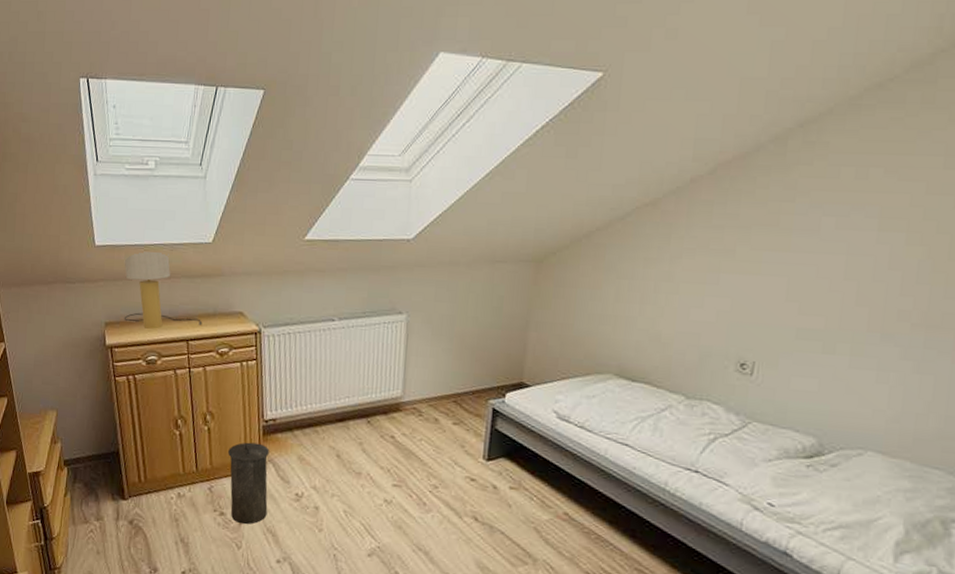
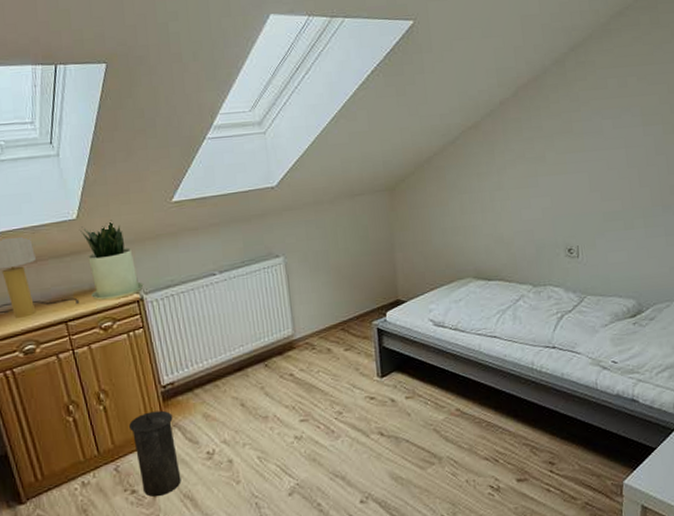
planter: none [212,248,264,328] -> present [79,220,144,301]

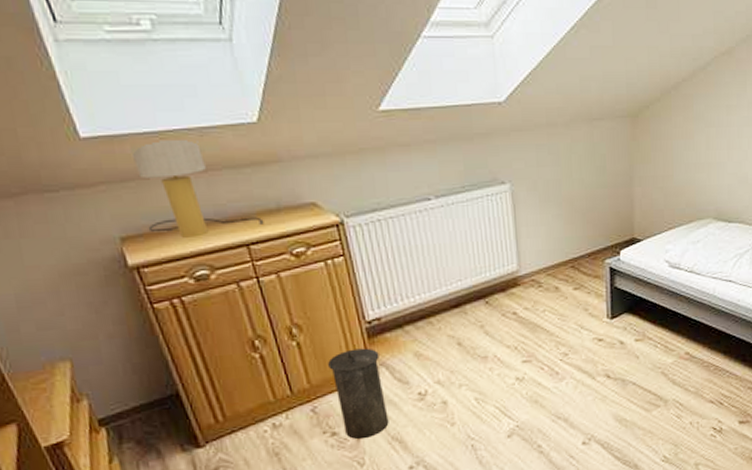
planter: present [79,220,144,301] -> none [261,126,345,223]

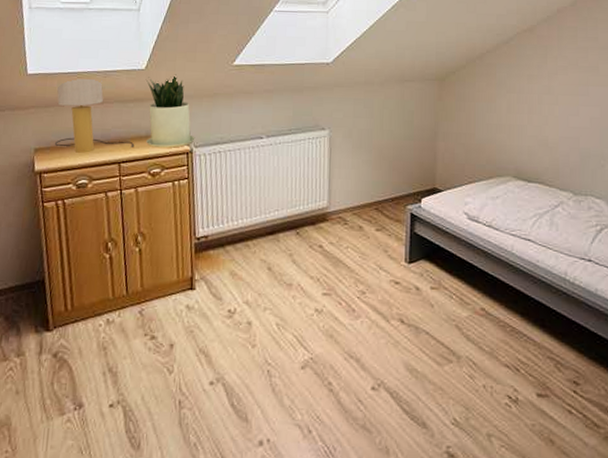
planter: none [261,126,345,223] -> present [145,74,195,149]
trash bin: present [328,348,389,439] -> none [160,261,202,346]

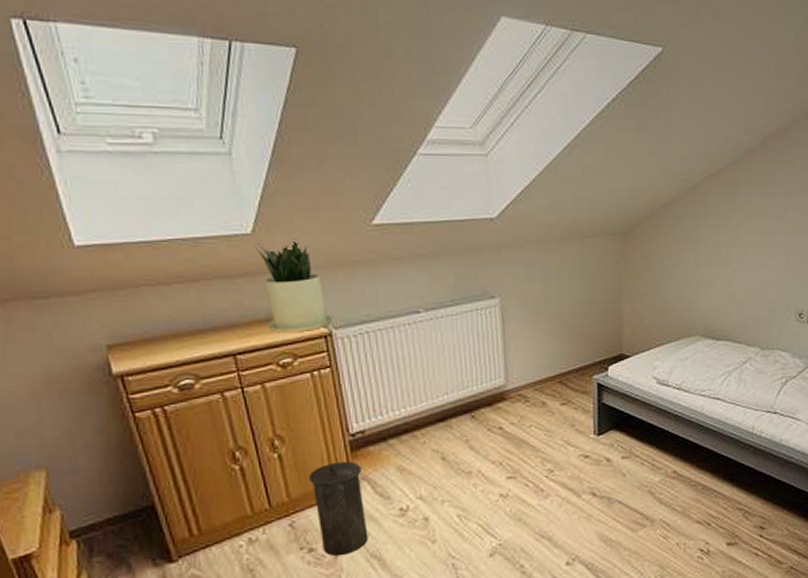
table lamp: present [54,79,135,153] -> none [124,250,253,347]
trash bin: none [160,261,202,346] -> present [309,461,368,556]

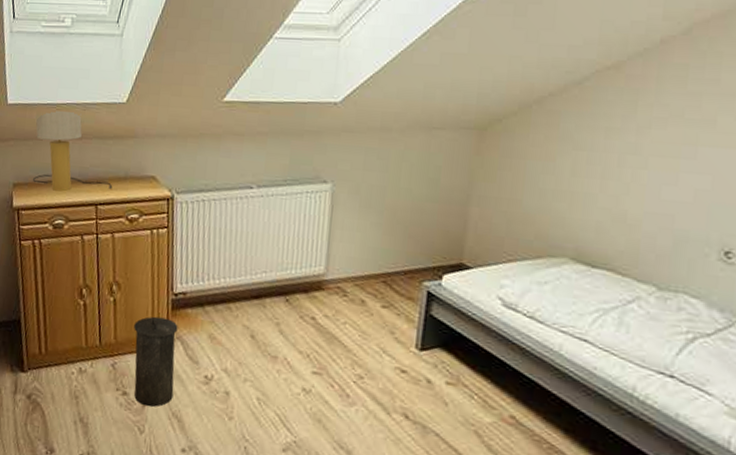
table lamp: none [124,250,253,347] -> present [32,111,113,192]
planter: present [254,239,334,334] -> none [125,109,177,193]

